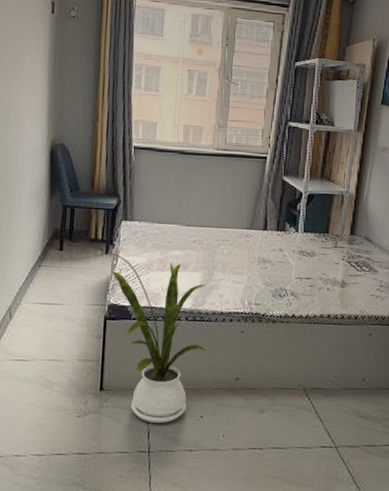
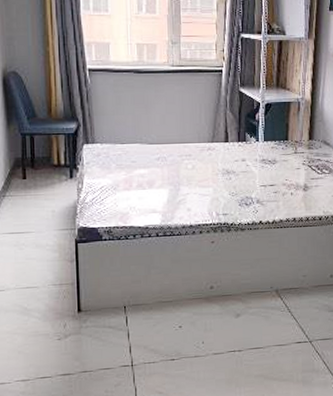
house plant: present [107,252,208,423] -> none [71,176,181,338]

